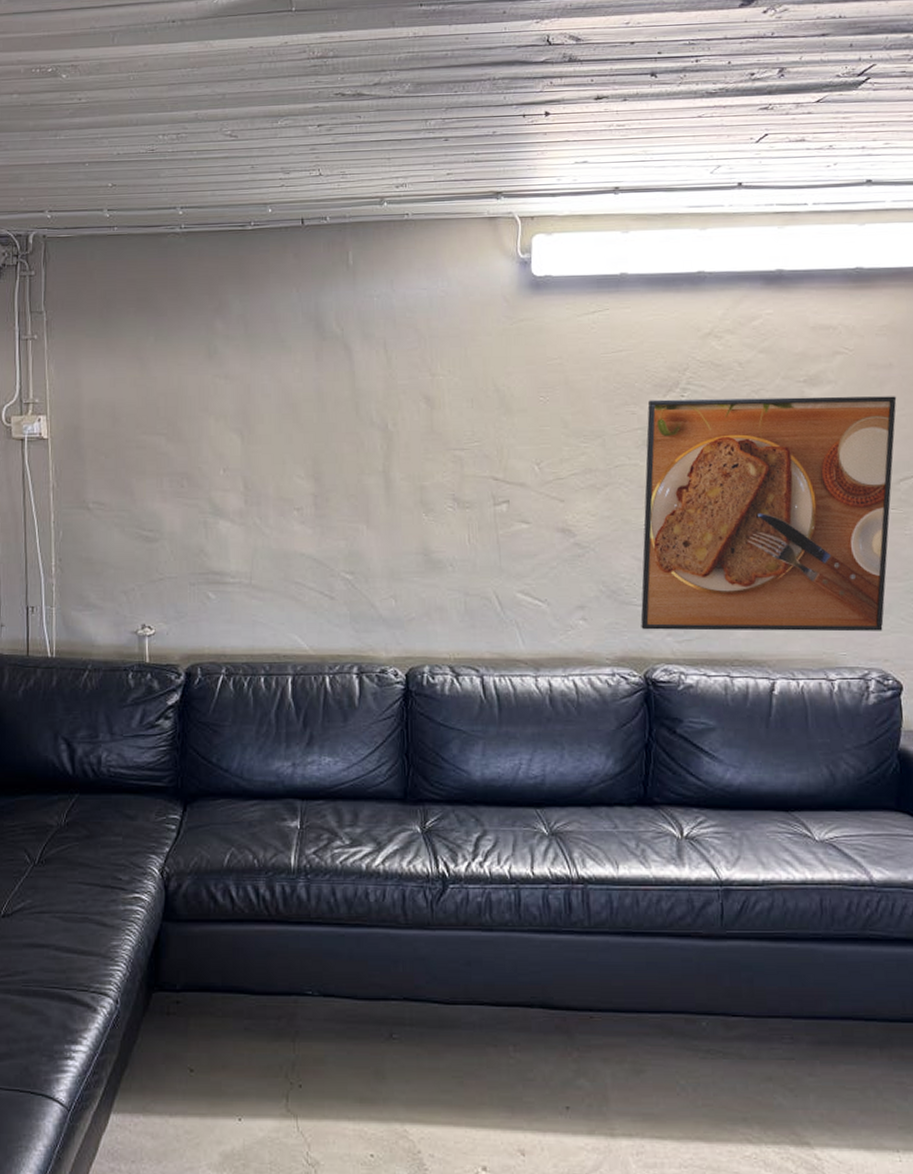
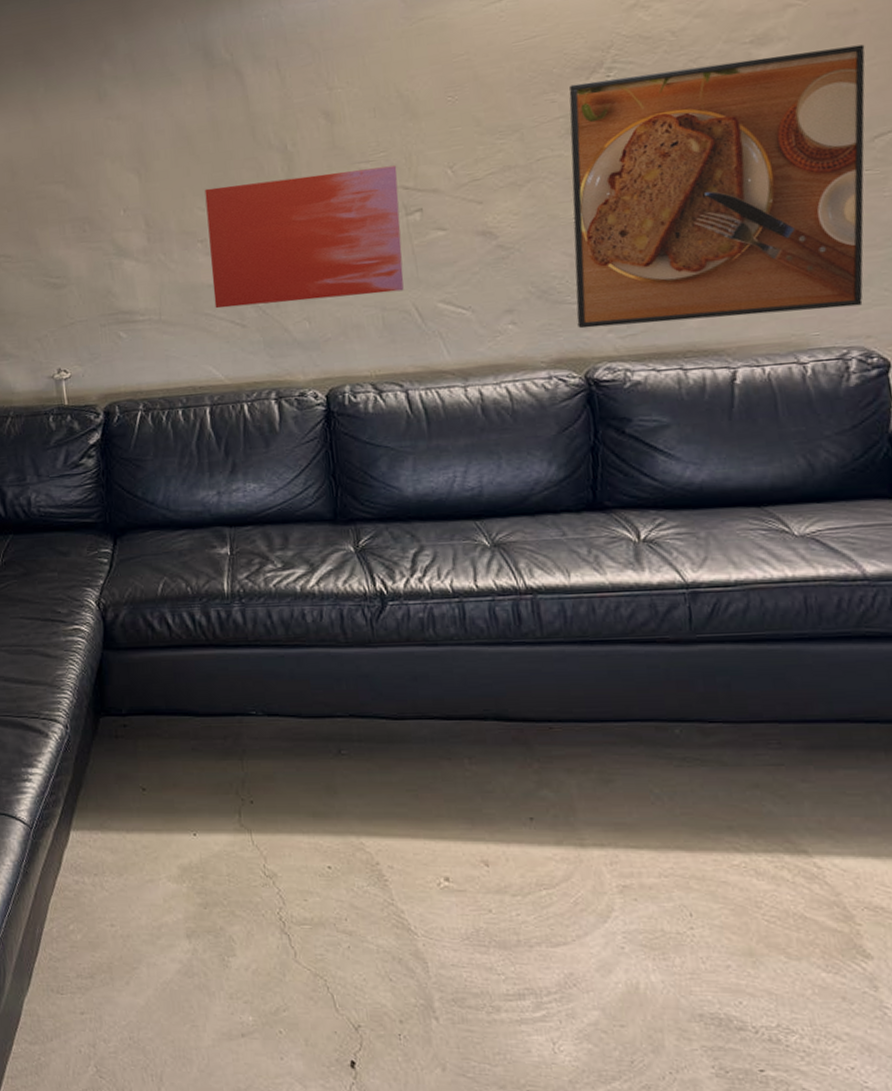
wall art: none [305,456,489,579] -> present [204,165,404,309]

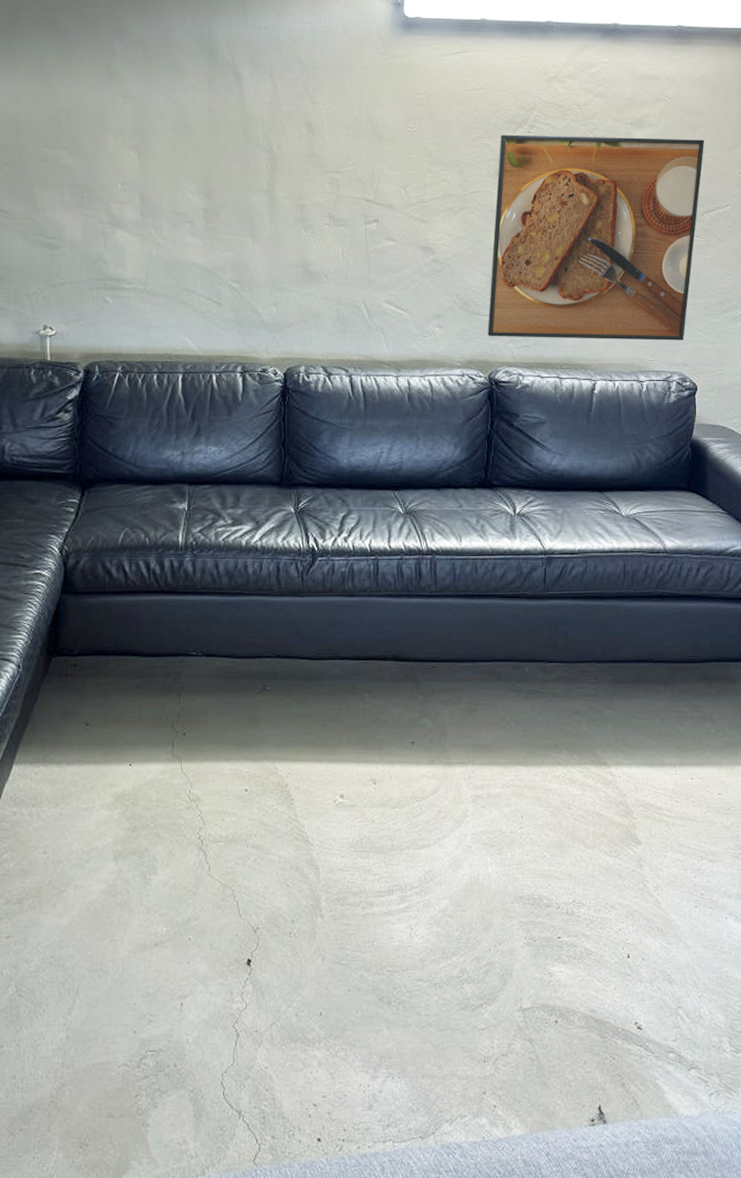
wall art: present [204,165,404,309] -> none [196,175,362,289]

